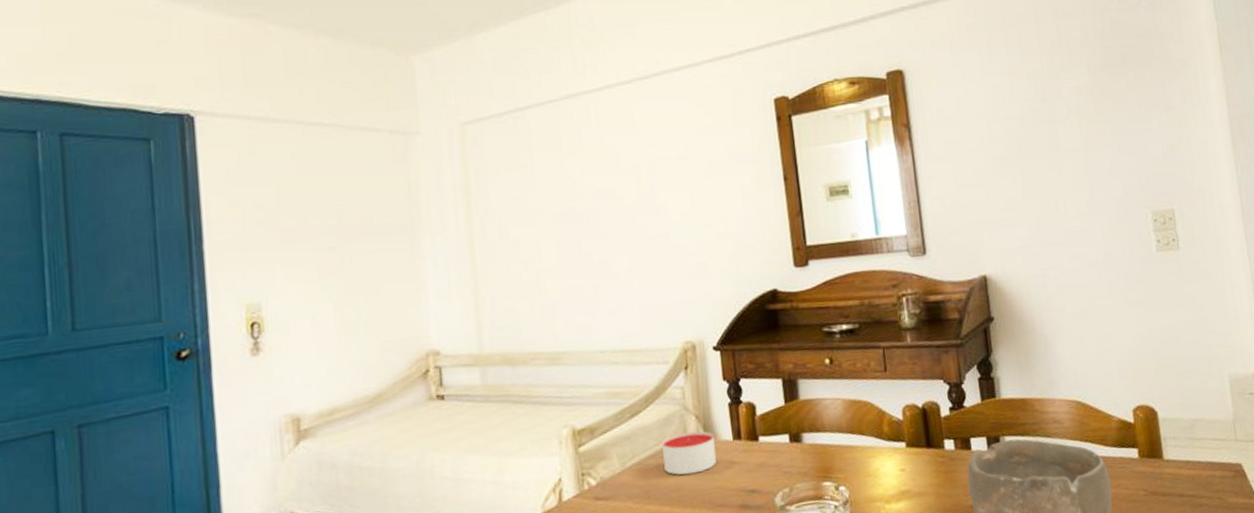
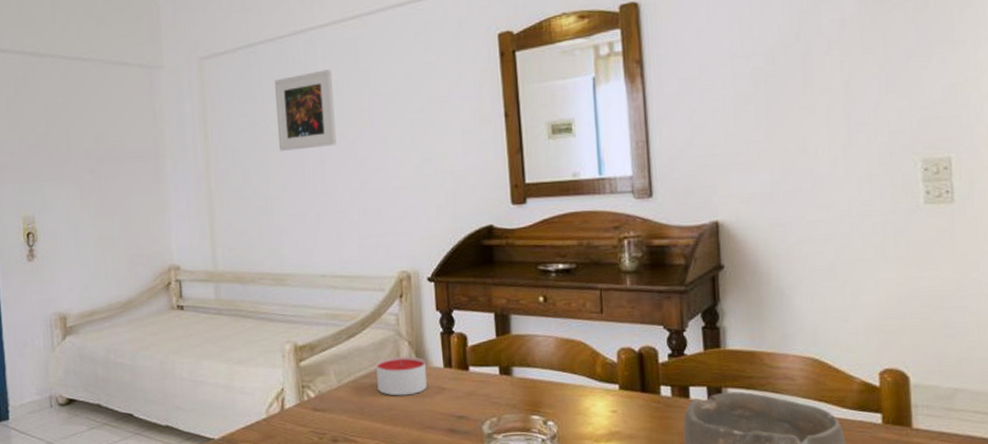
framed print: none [544,134,614,221] -> present [274,69,337,151]

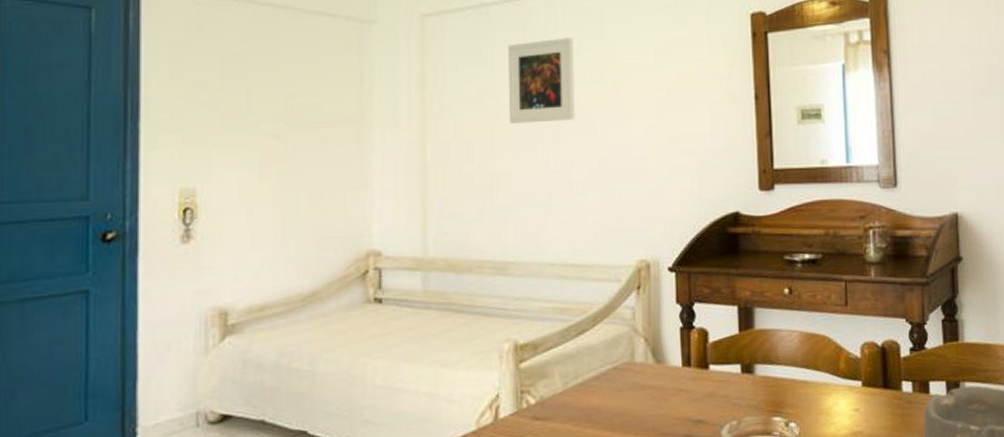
candle: present [376,356,427,396] -> none [608,354,663,400]

